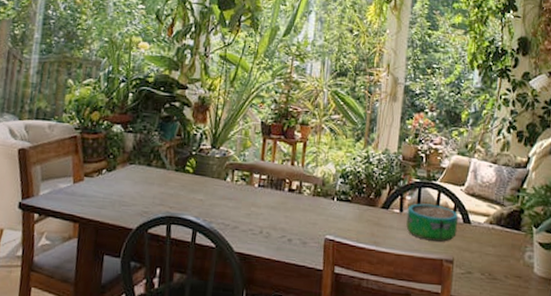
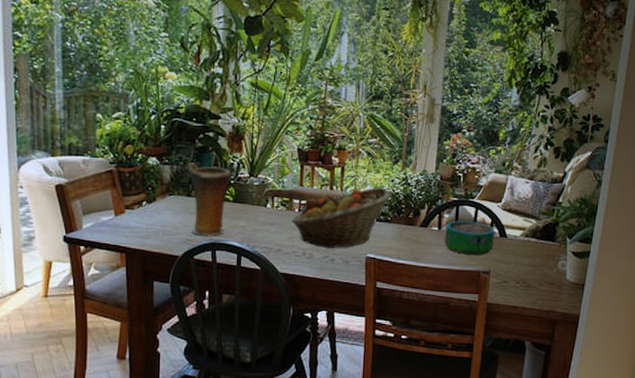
vase: none [148,131,194,209] -> present [187,162,232,236]
fruit basket: none [250,164,352,228] -> present [291,187,391,249]

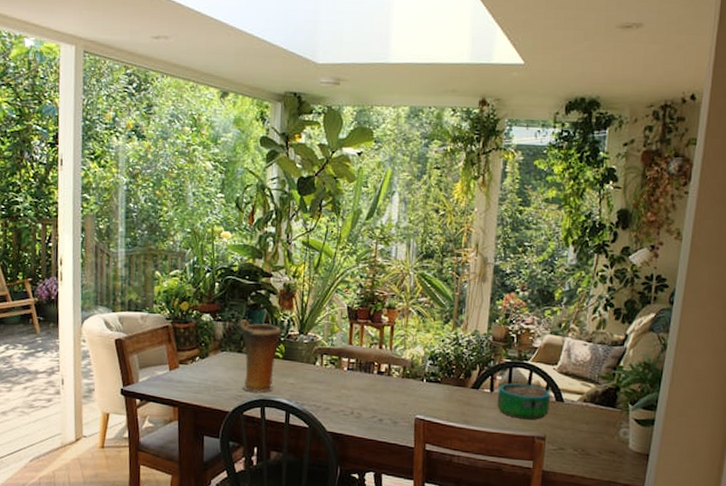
fruit basket: present [291,187,391,249] -> none [340,347,441,409]

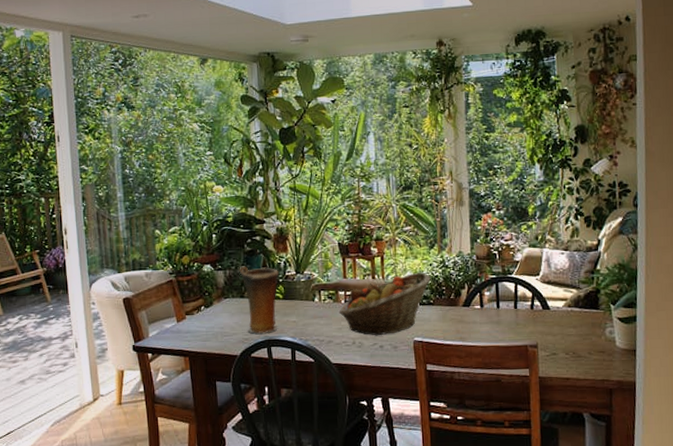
fruit basket: none [340,347,441,409] -> present [338,272,431,336]
decorative bowl: present [497,383,550,420] -> none [487,296,537,330]

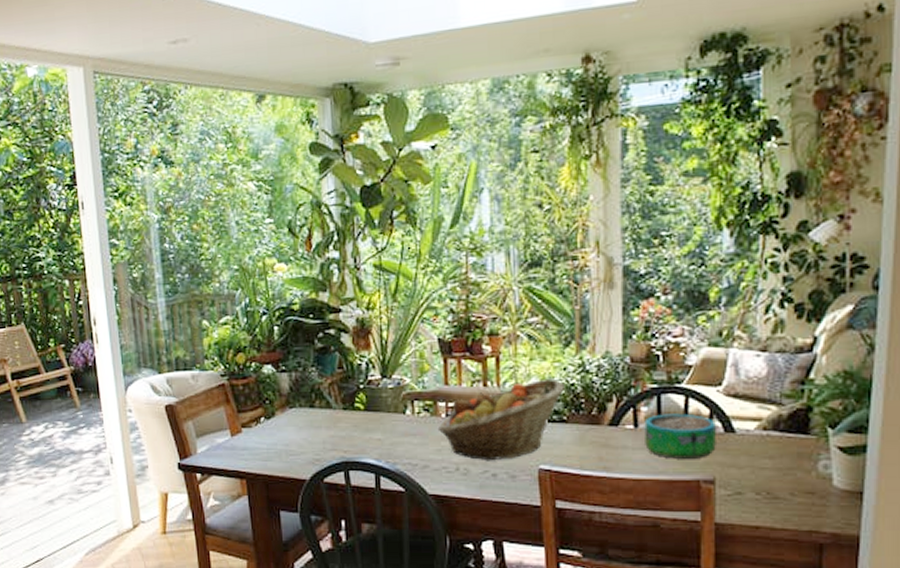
vase: present [239,266,280,334] -> none [308,367,360,453]
decorative bowl: none [487,296,537,330] -> present [644,413,716,459]

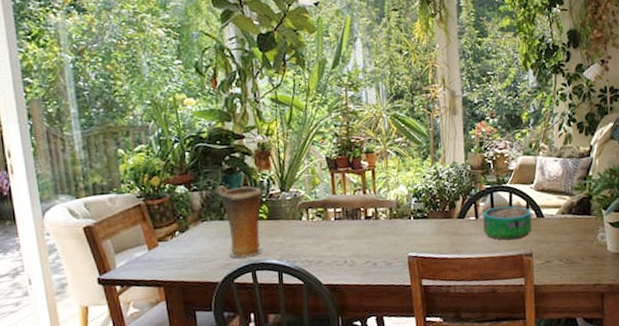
vase: none [308,367,360,453] -> present [217,185,263,258]
fruit basket: present [437,378,564,461] -> none [328,184,425,254]

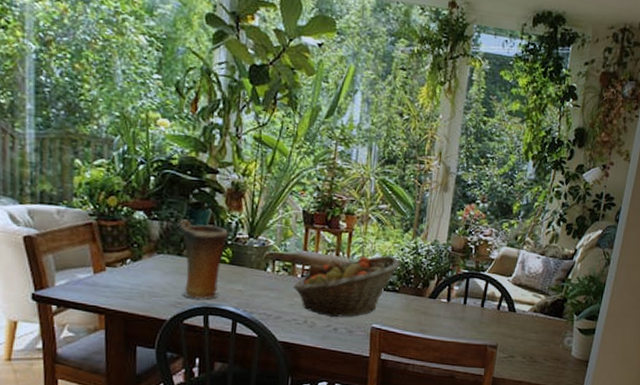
fruit basket: none [328,184,425,254] -> present [293,255,400,318]
decorative bowl: present [482,205,532,240] -> none [453,293,504,329]

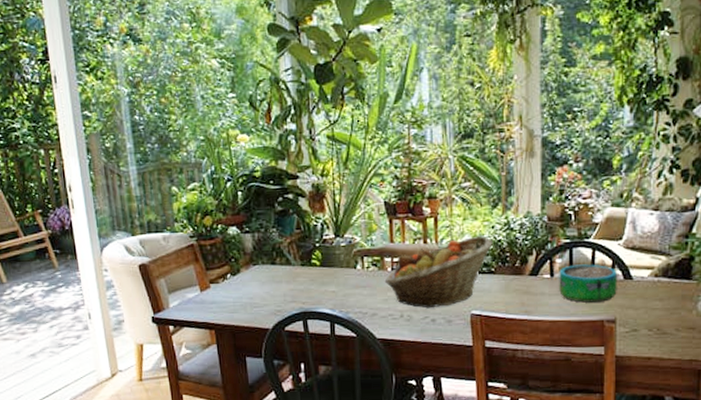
vase: present [179,219,229,300] -> none [269,228,316,305]
decorative bowl: none [453,293,504,329] -> present [559,264,617,303]

